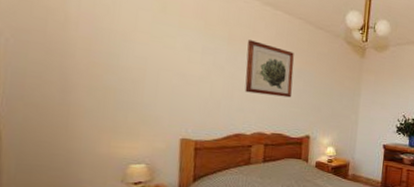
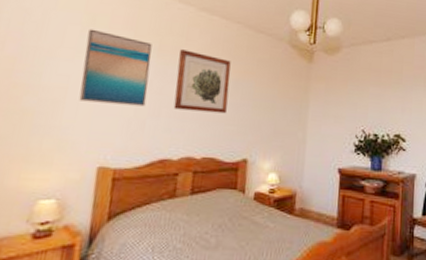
wall art: none [157,15,222,89] -> present [79,28,152,107]

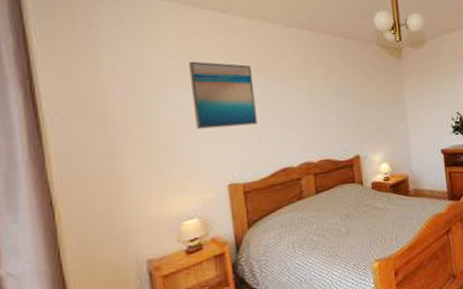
wall art: present [173,49,231,114] -> none [277,66,332,122]

